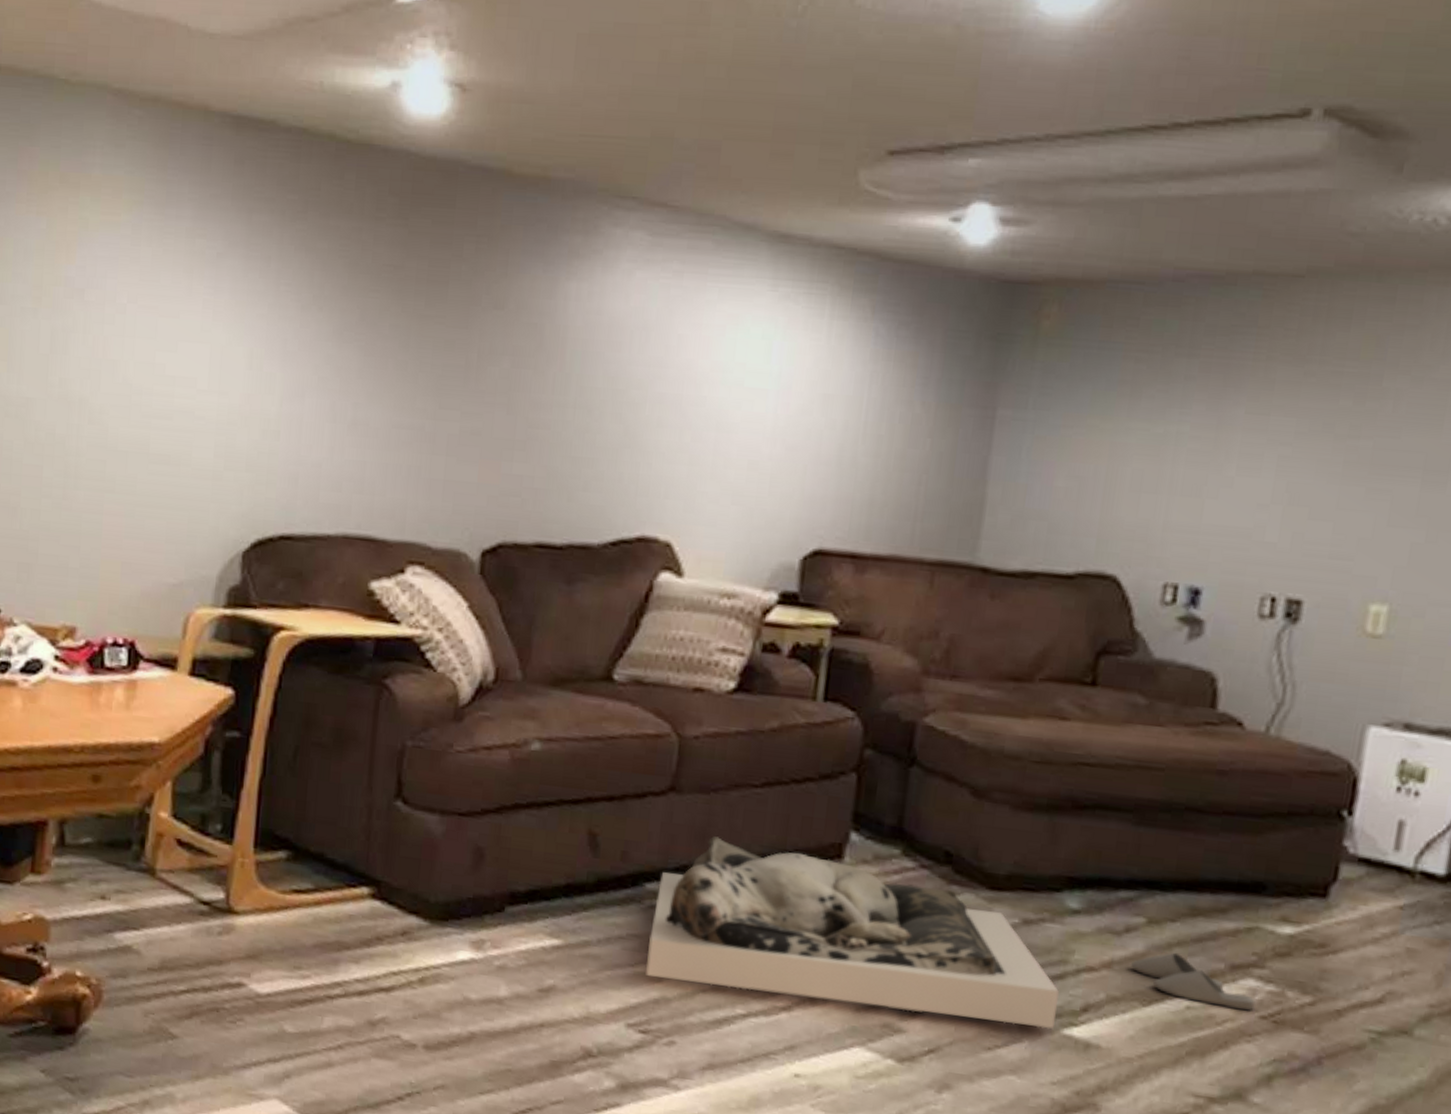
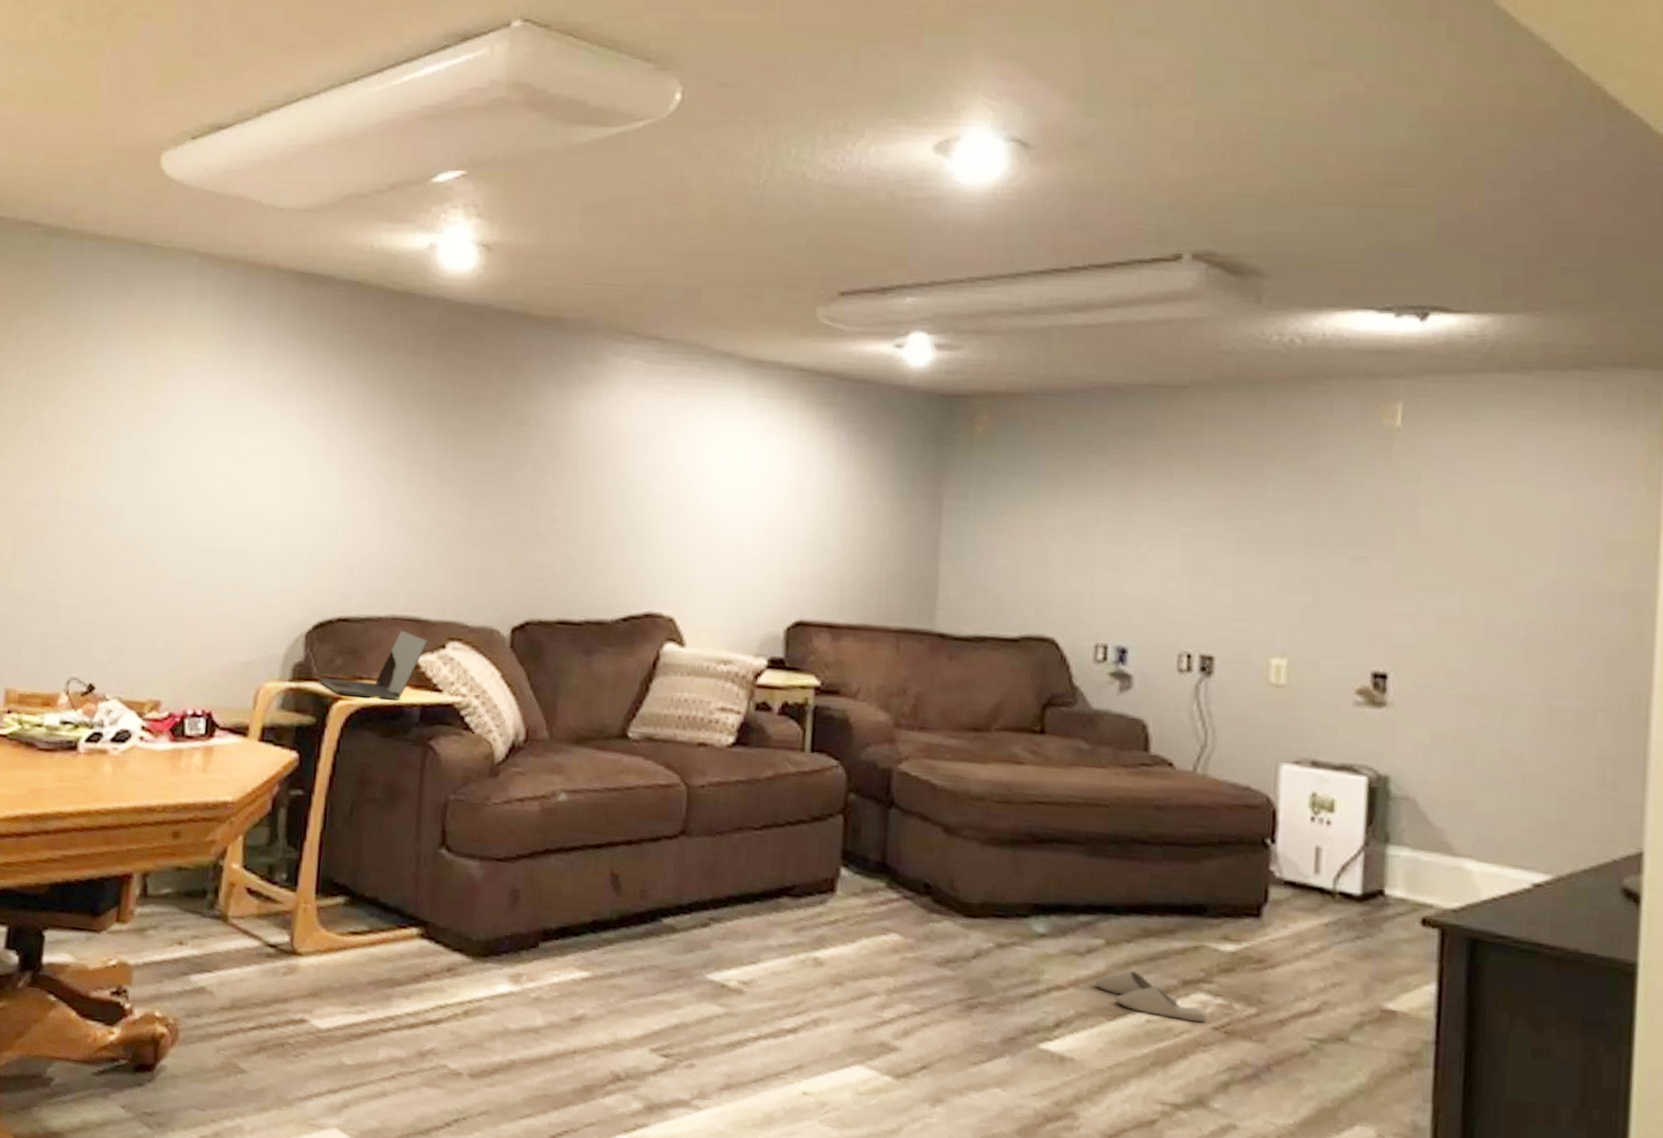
laptop: none [257,551,384,632] -> present [318,630,428,700]
dog bed: present [646,836,1059,1029] -> none [666,874,1033,1044]

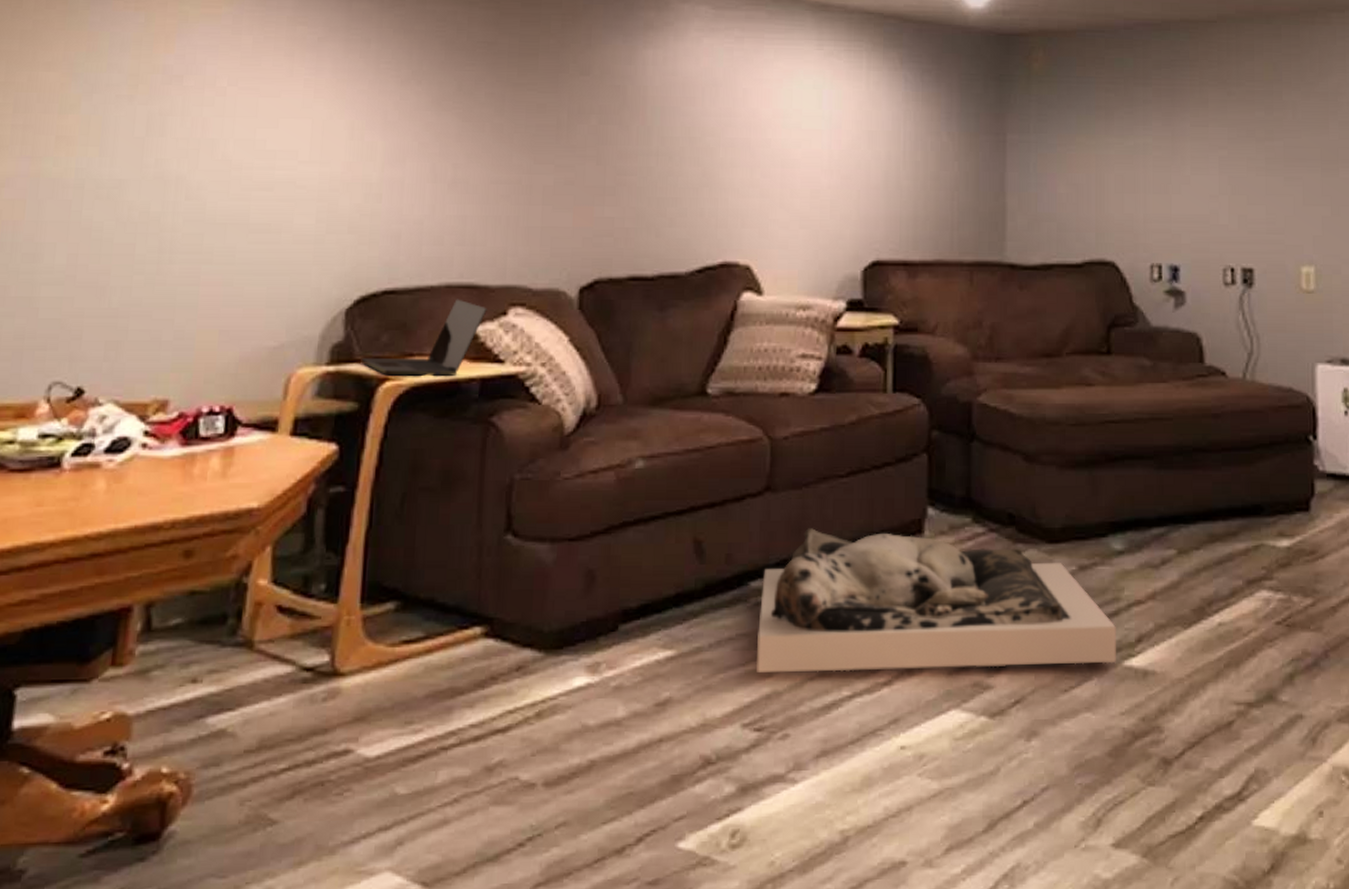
dog bed: none [666,874,1033,1044] -> present [757,528,1116,672]
slippers: present [1095,970,1207,1023] -> none [1170,576,1270,620]

